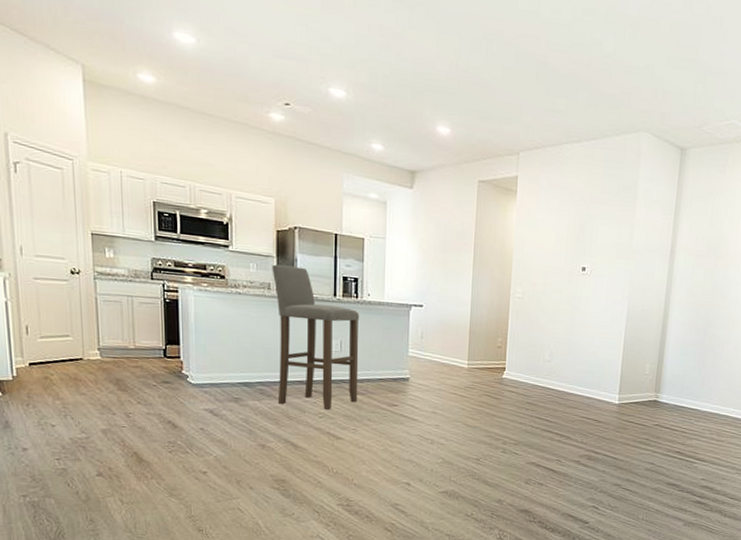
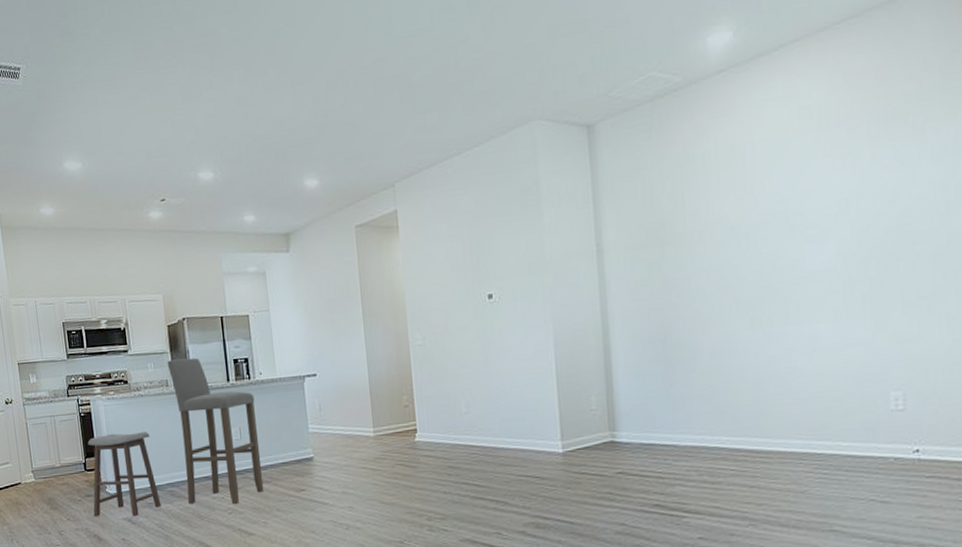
bar stool: none [169,324,249,409] -> present [87,432,162,517]

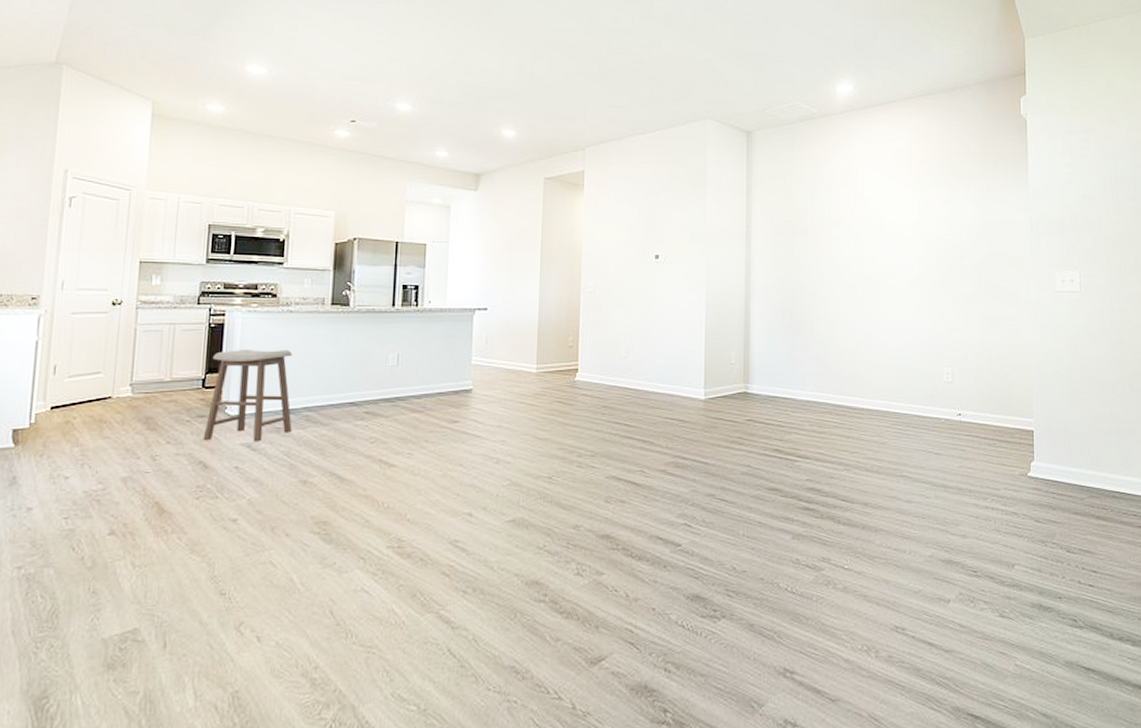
bar stool: present [167,357,264,505] -> none [326,278,419,433]

